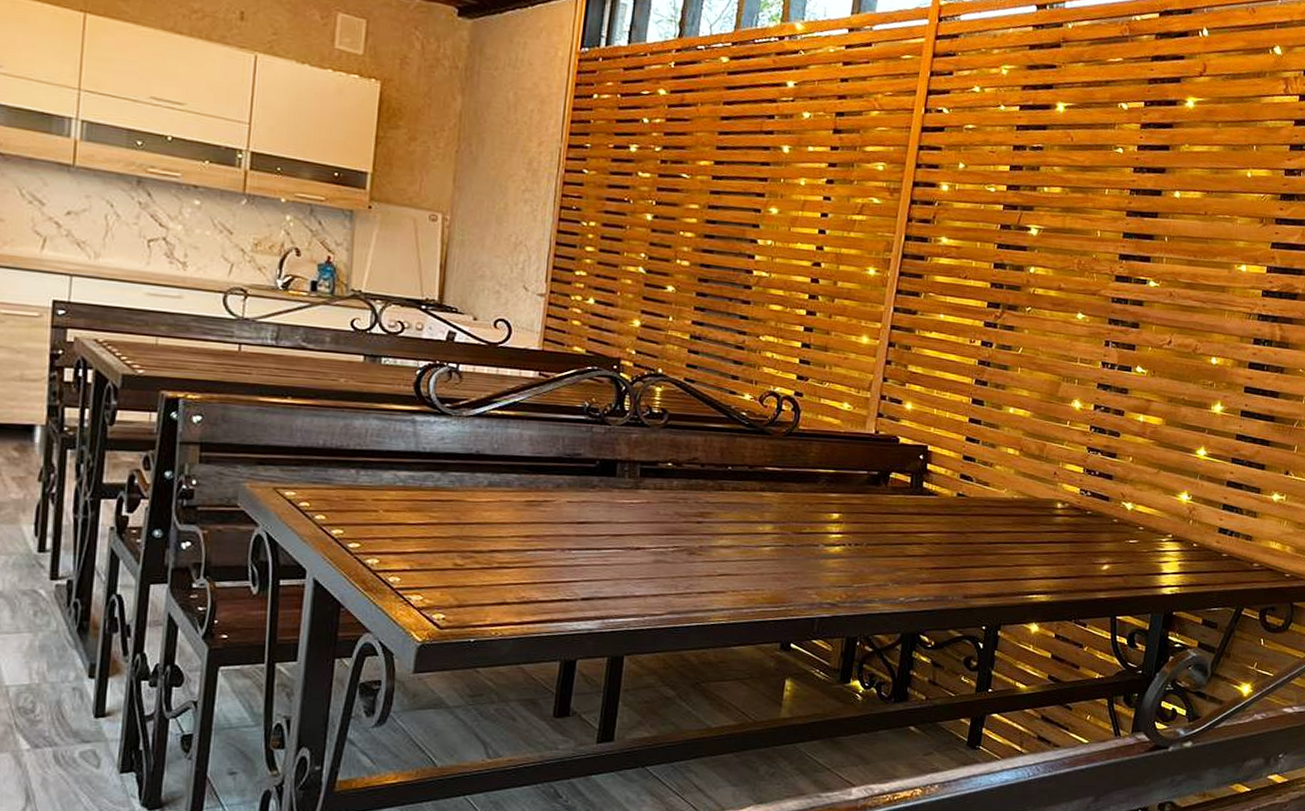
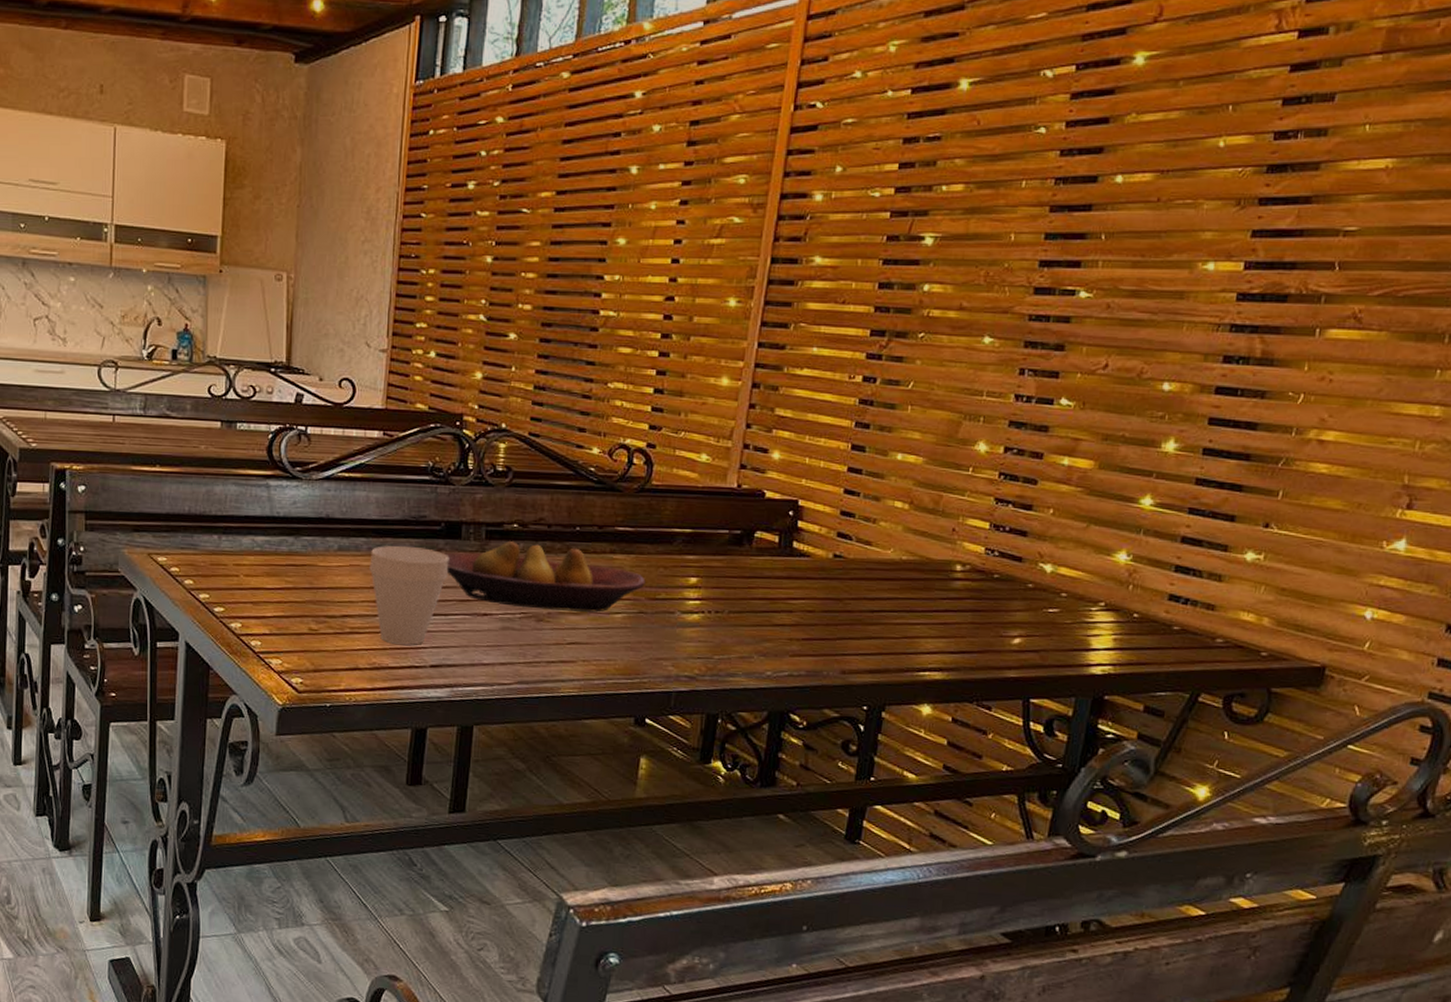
cup: none [520,482,604,579] -> present [369,545,450,645]
fruit bowl: none [598,479,792,546] -> present [444,541,646,613]

